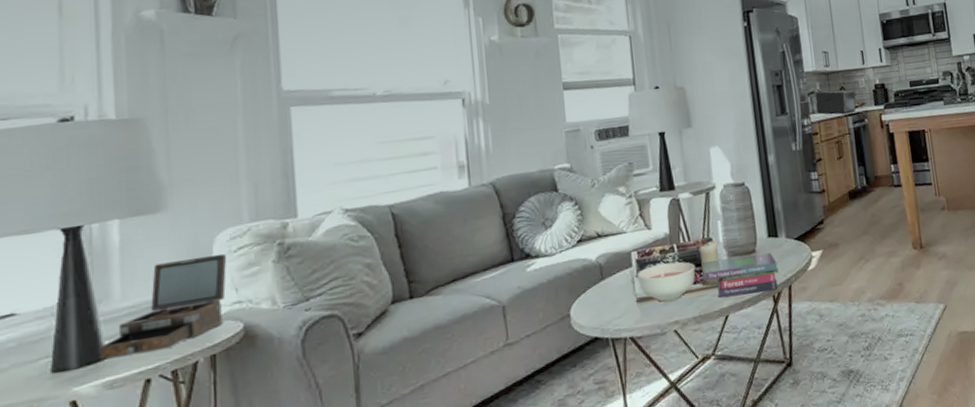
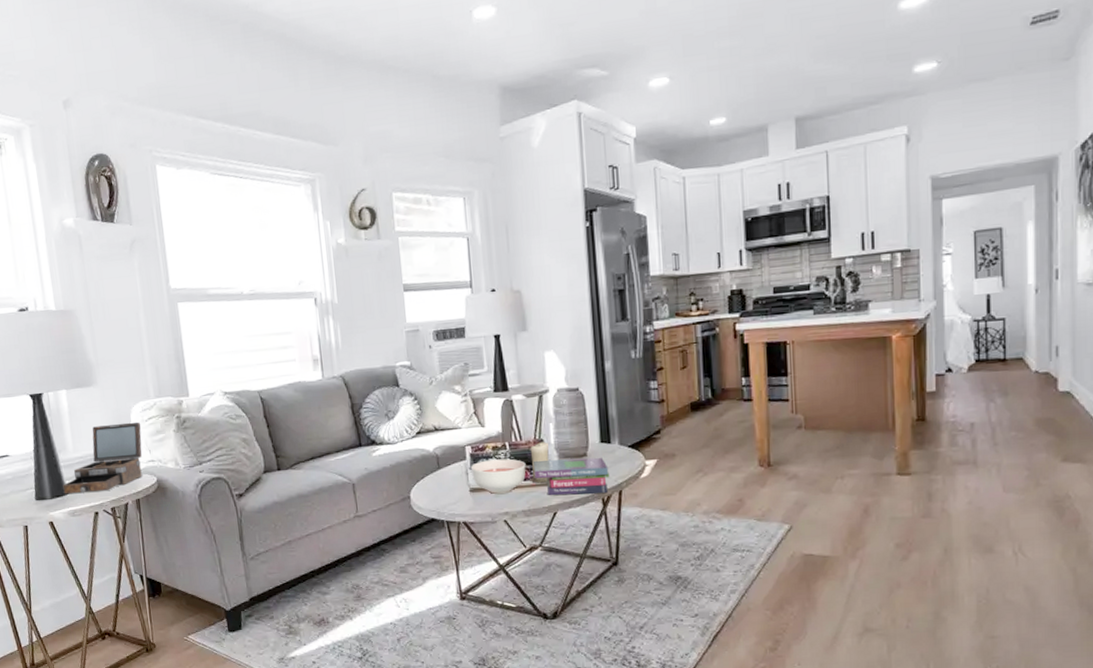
toaster: present [815,90,856,115] -> none [660,296,707,322]

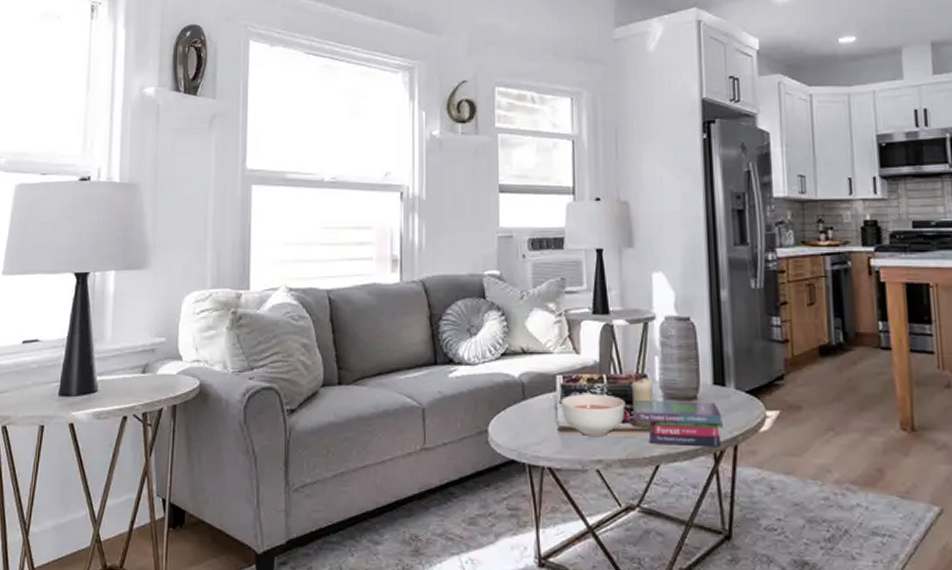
decorative box: present [62,421,142,495] -> none [92,314,192,393]

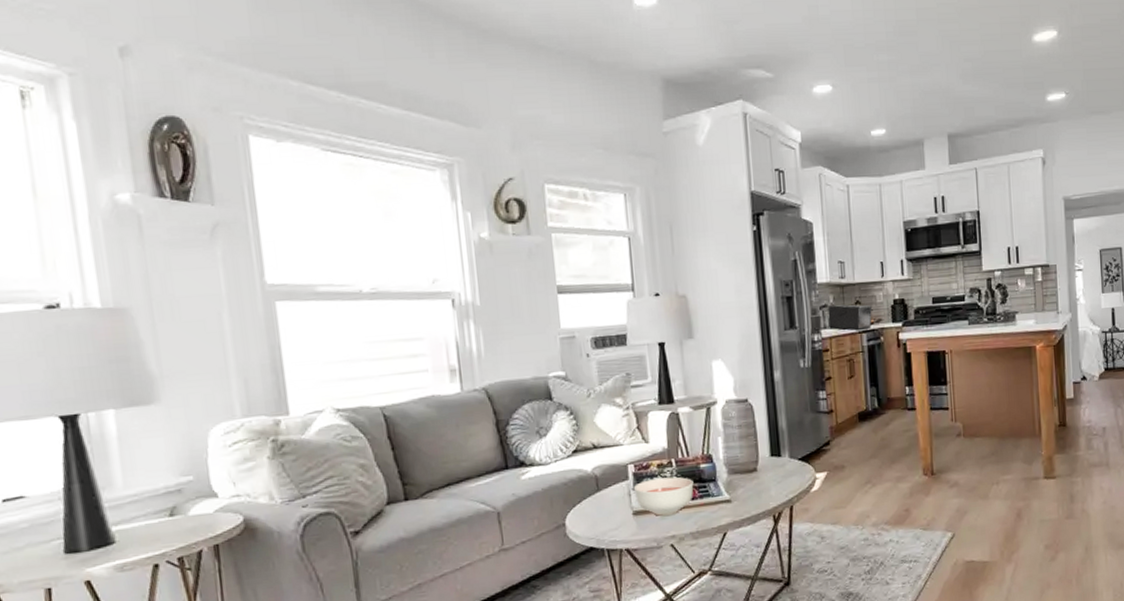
candle: present [629,378,654,427] -> none [697,457,719,502]
books: present [634,399,723,448] -> none [702,471,780,515]
toaster: none [784,222,838,253] -> present [827,304,872,331]

